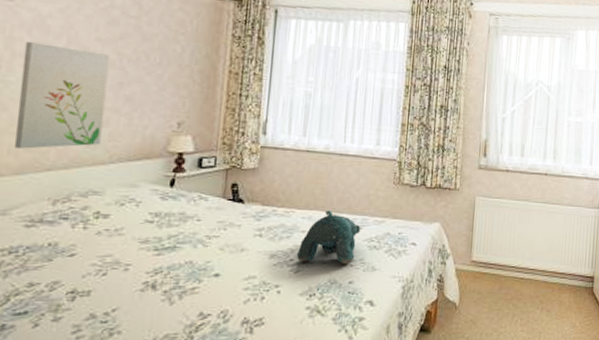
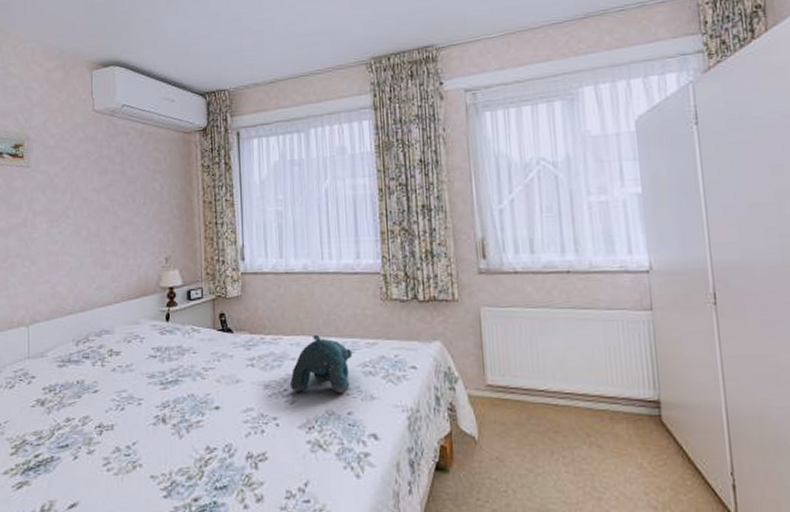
wall art: present [14,41,110,149] -> none [41,200,106,297]

